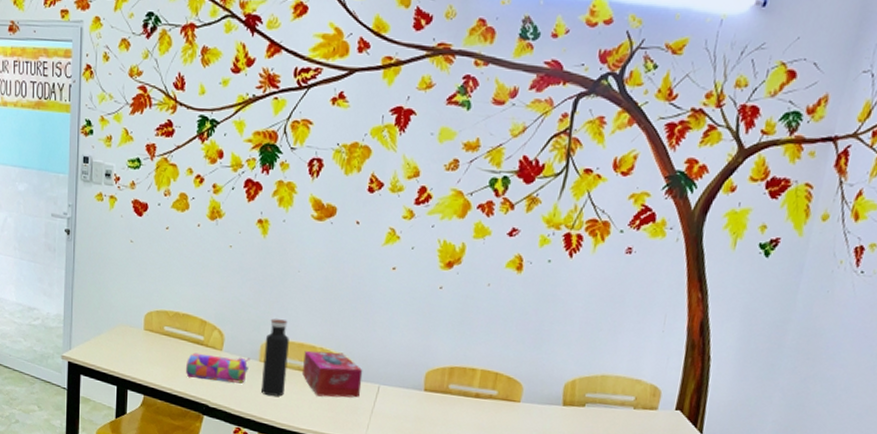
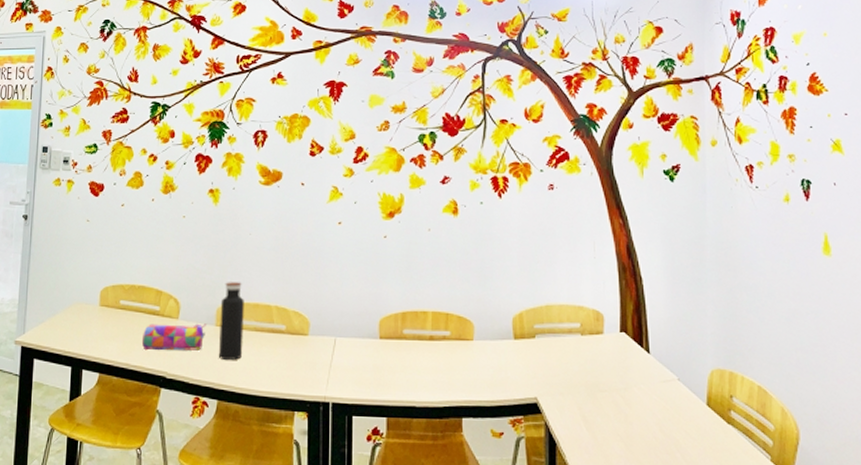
tissue box: present [303,350,363,398] -> none [259,309,318,356]

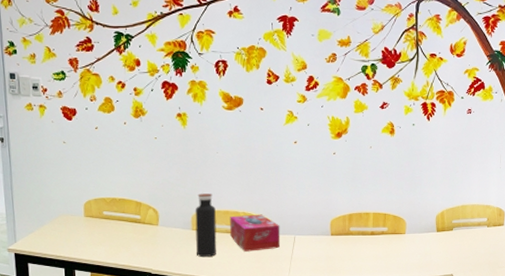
pencil case: present [141,323,207,351] -> none [126,228,184,252]
tissue box: none [259,309,318,356] -> present [230,214,281,252]

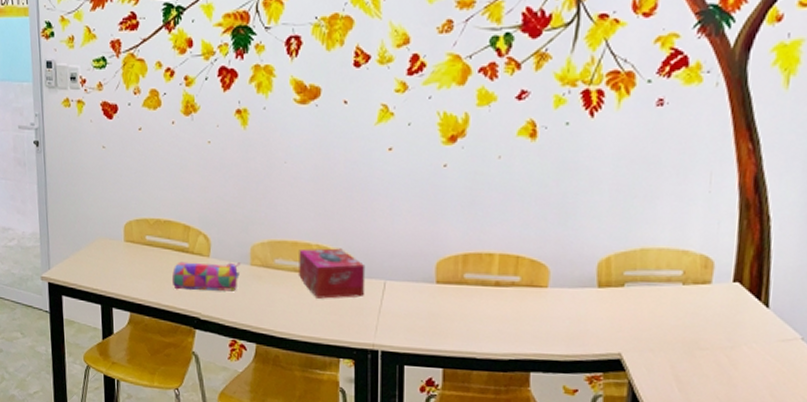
pencil case: none [126,228,184,252] -> present [171,261,241,291]
water bottle: present [195,193,217,258] -> none [255,217,282,303]

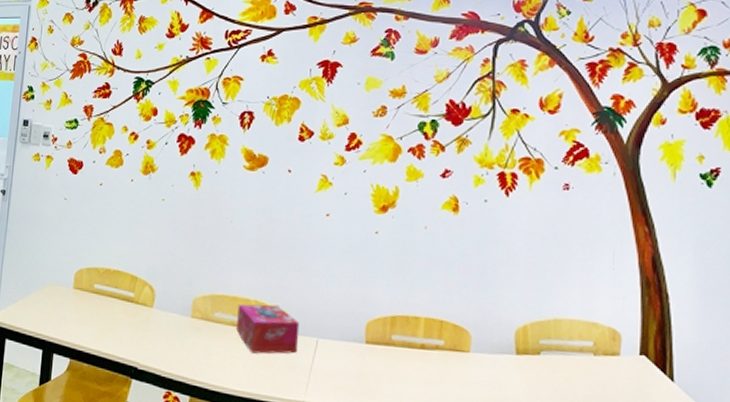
pencil case: present [171,261,241,291] -> none [114,310,182,342]

